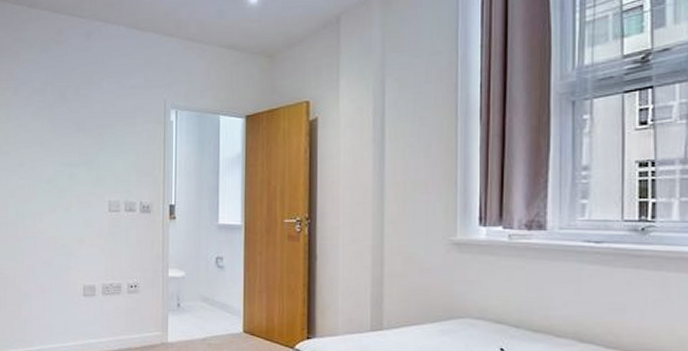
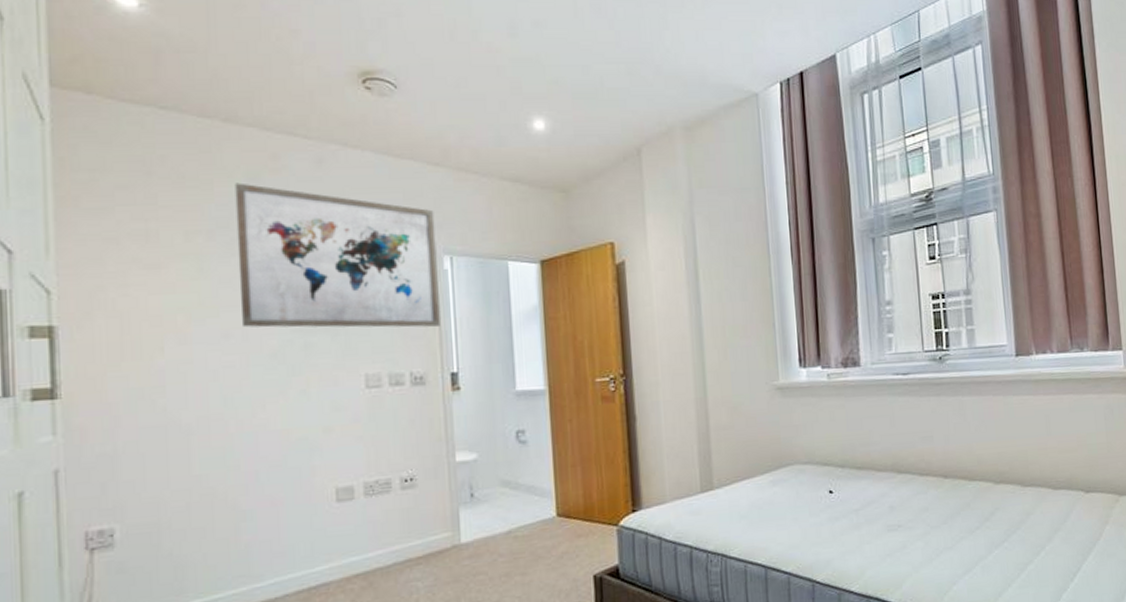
wall art: none [31,52,166,167] -> present [234,182,440,328]

